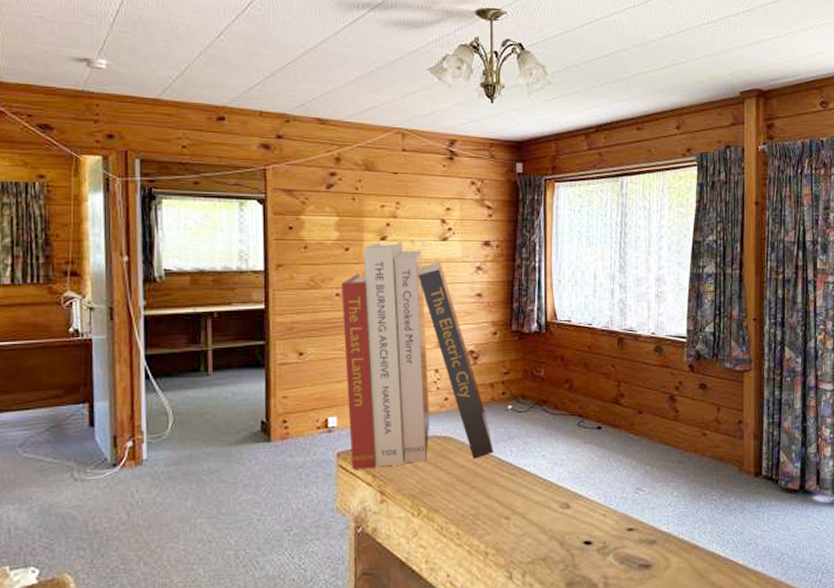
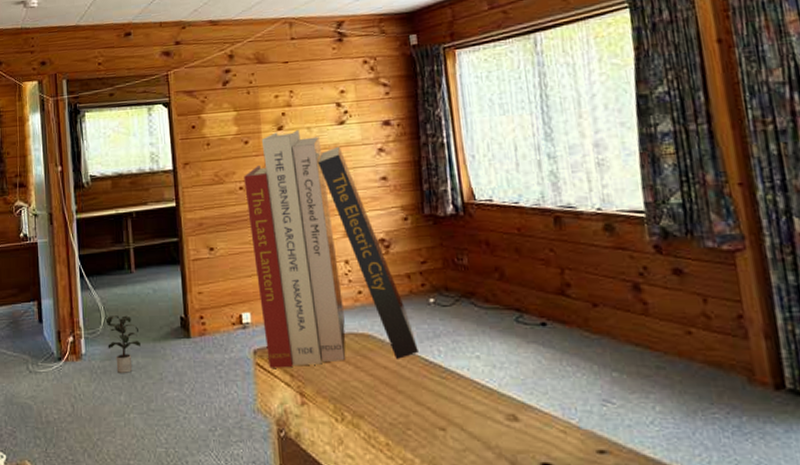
potted plant: none [175,419,214,478] -> present [106,315,140,373]

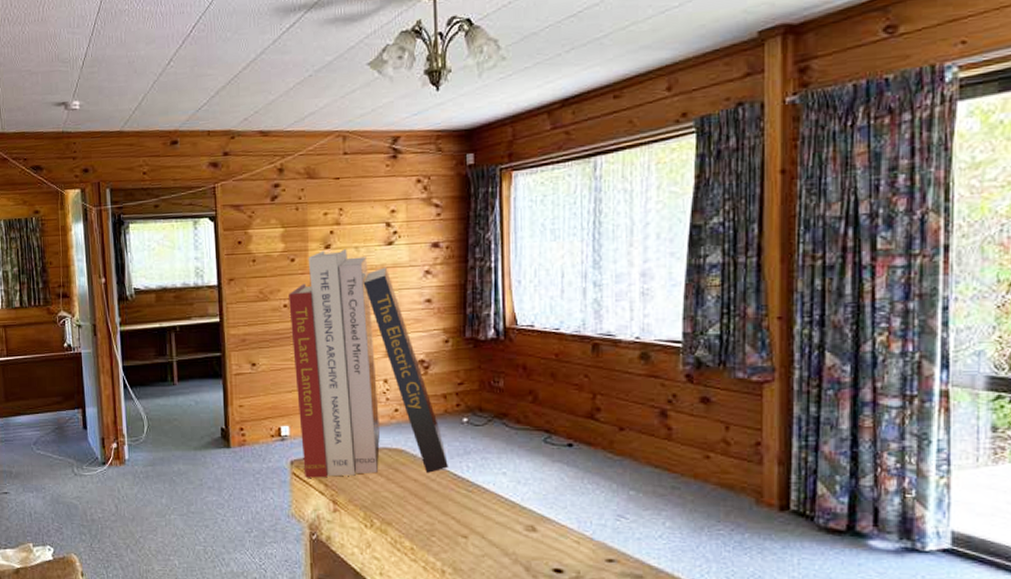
potted plant: present [106,315,140,373] -> none [149,425,182,478]

